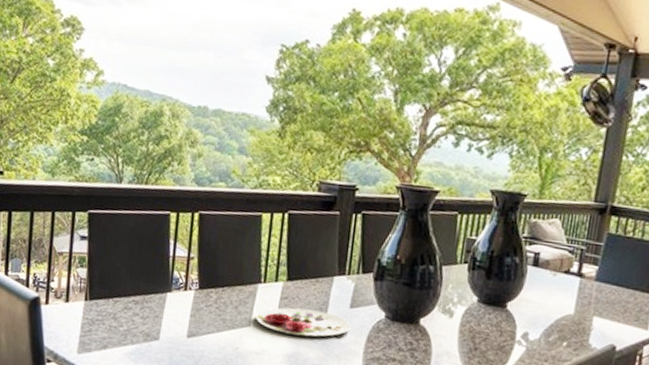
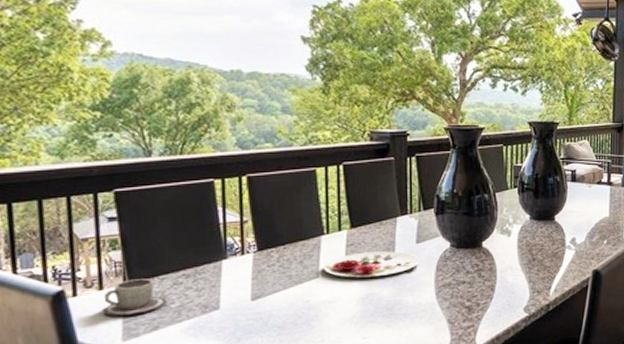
cup: none [66,296,117,331] -> present [103,278,167,316]

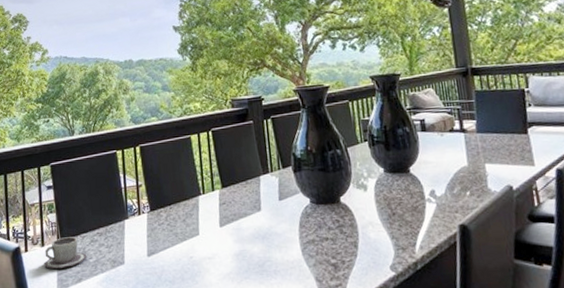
plate: present [323,251,419,278] -> none [202,208,284,235]

